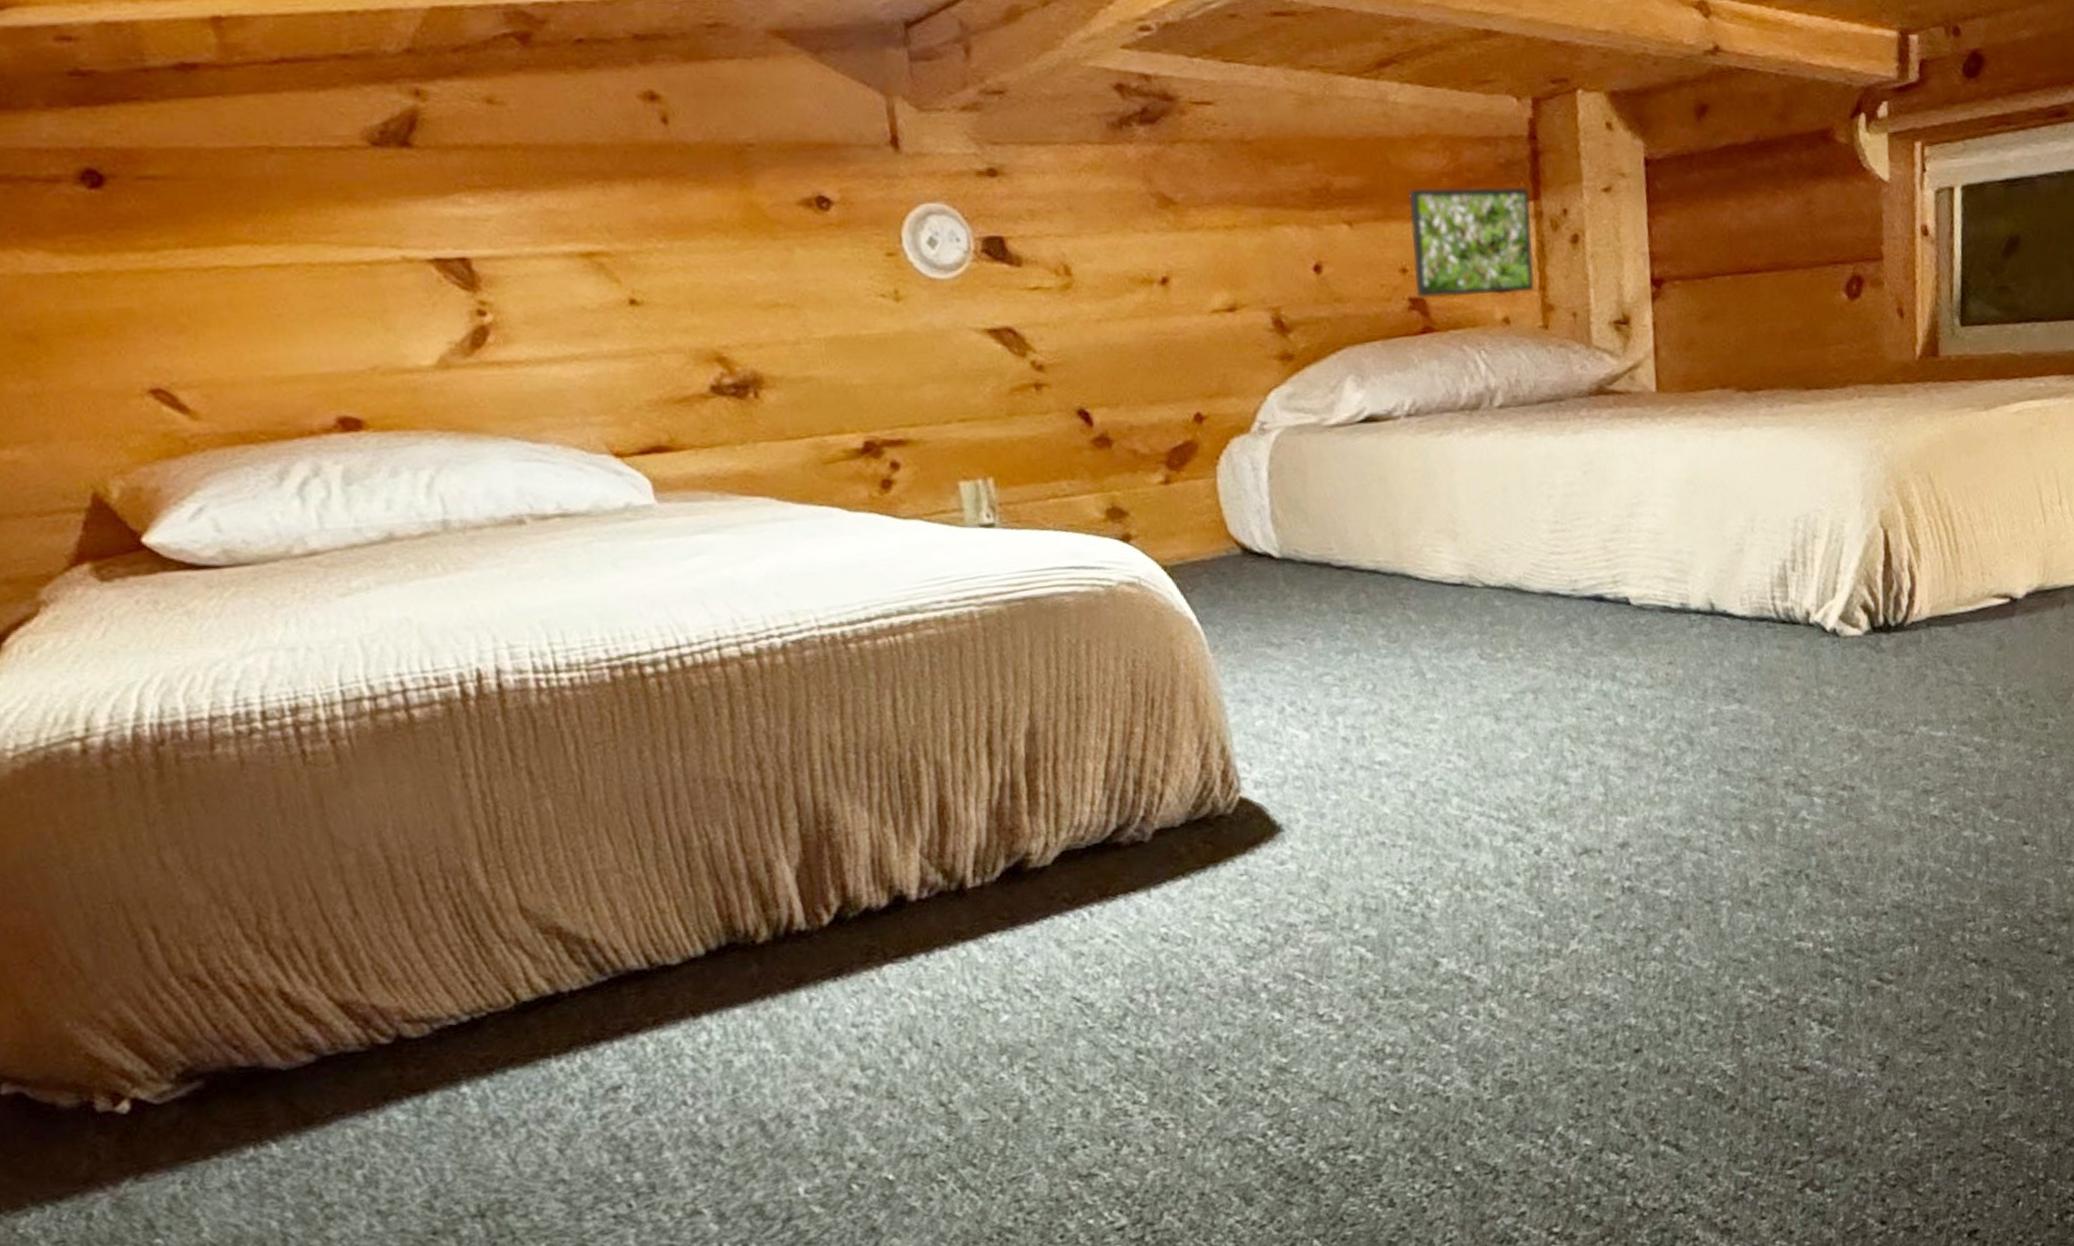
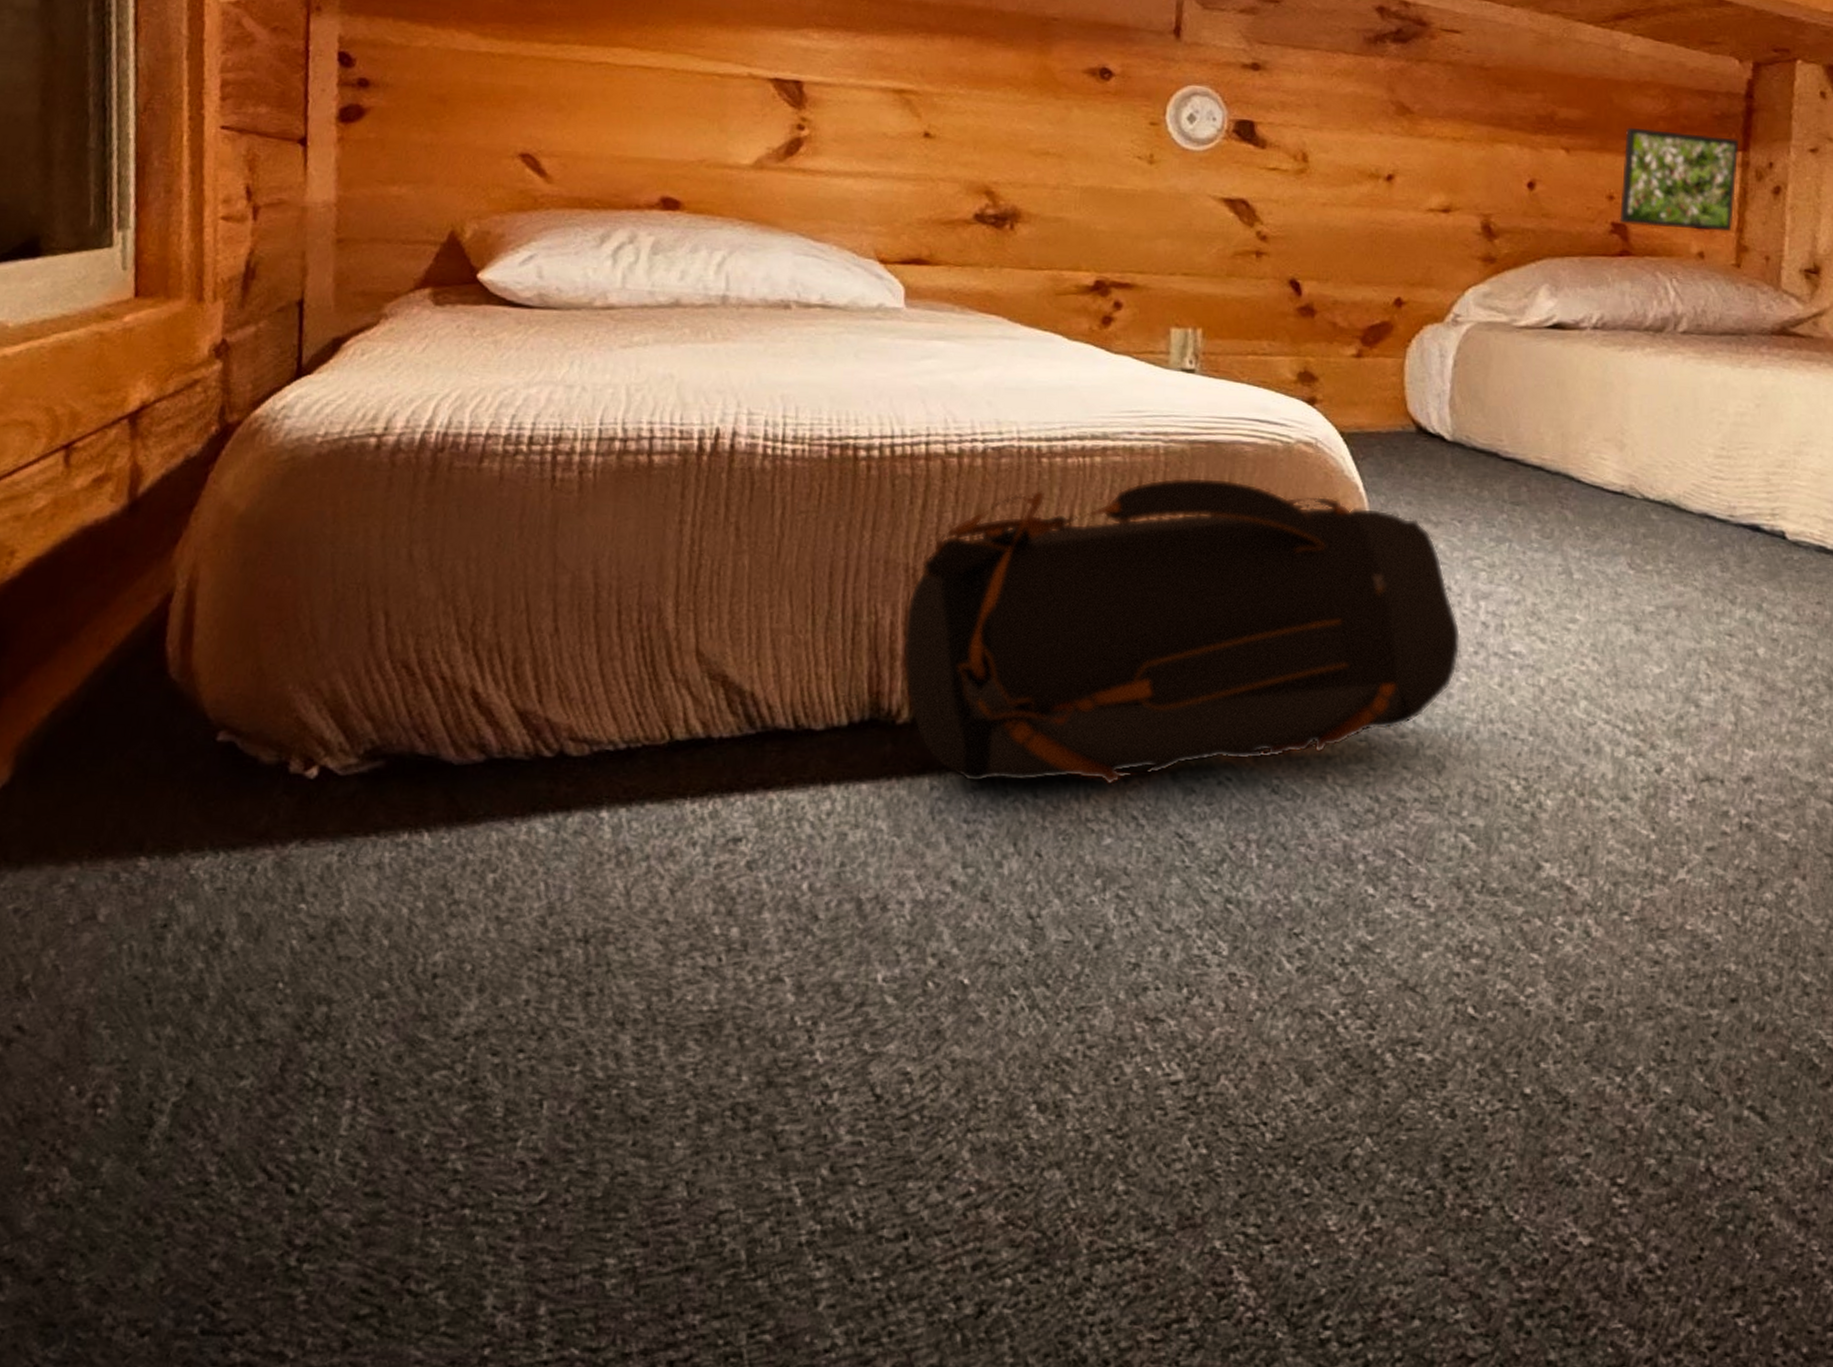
backpack: none [738,634,1326,987] -> present [902,477,1461,785]

